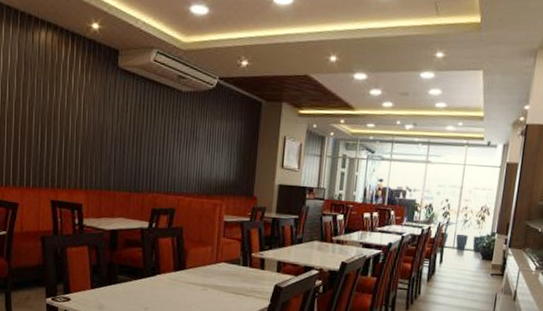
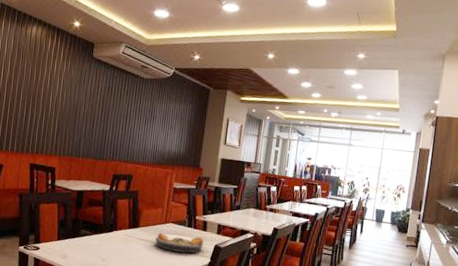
plate: none [205,274,262,296] -> present [155,232,204,253]

